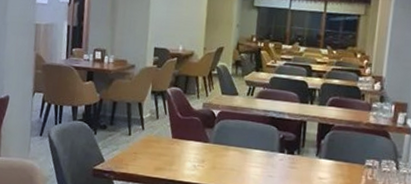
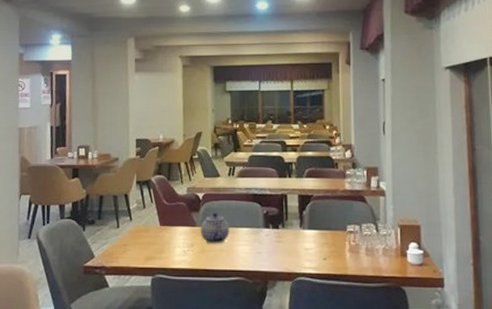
teapot: none [213,131,243,163] -> present [201,212,230,244]

